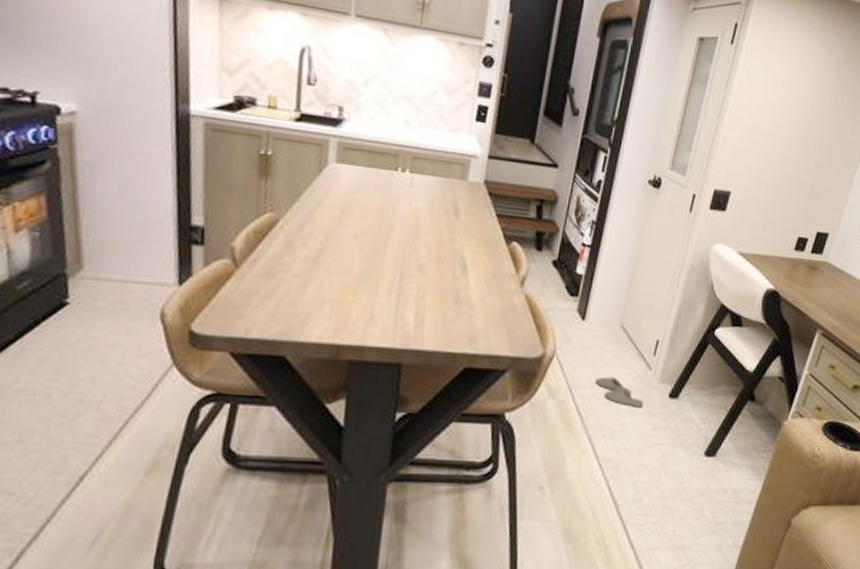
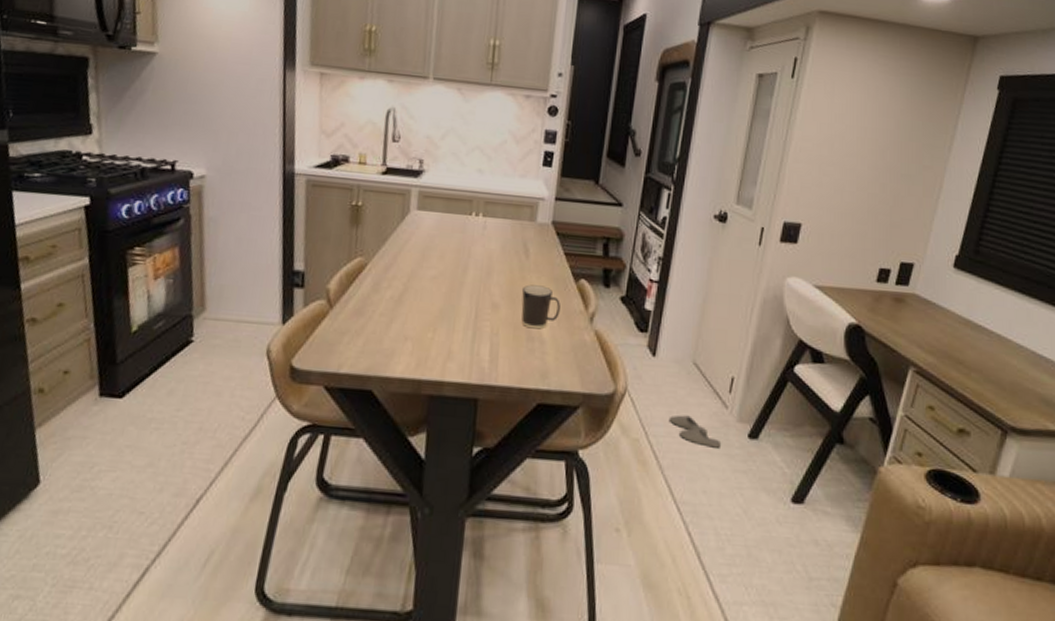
mug: none [449,246,491,293] -> present [521,284,560,329]

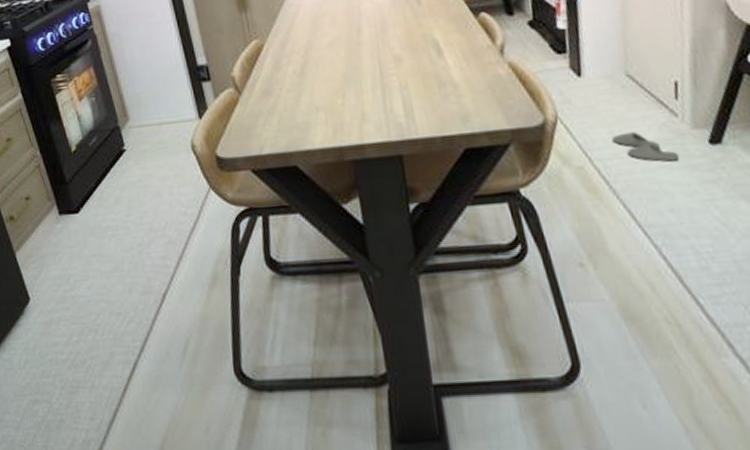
mug: present [521,284,560,329] -> none [422,28,467,75]

